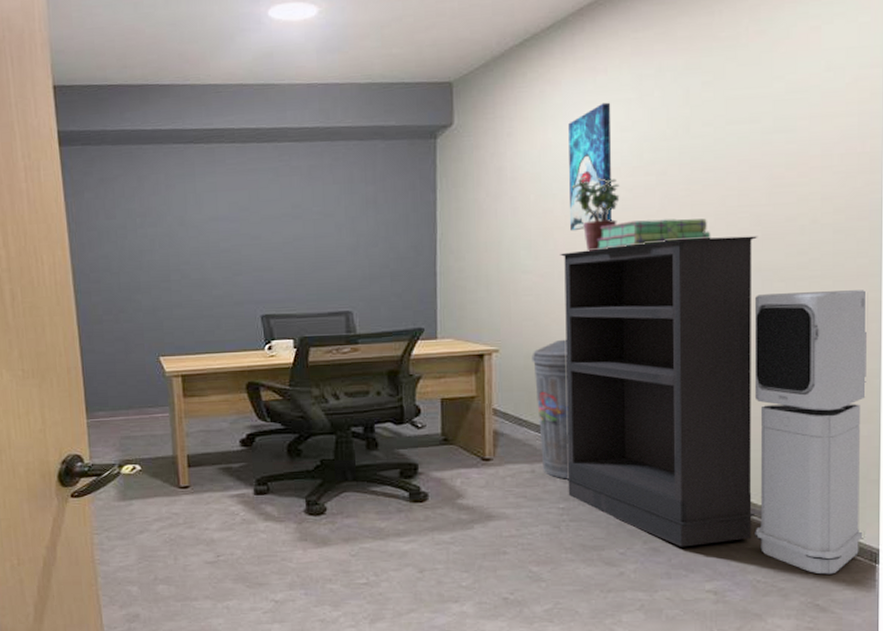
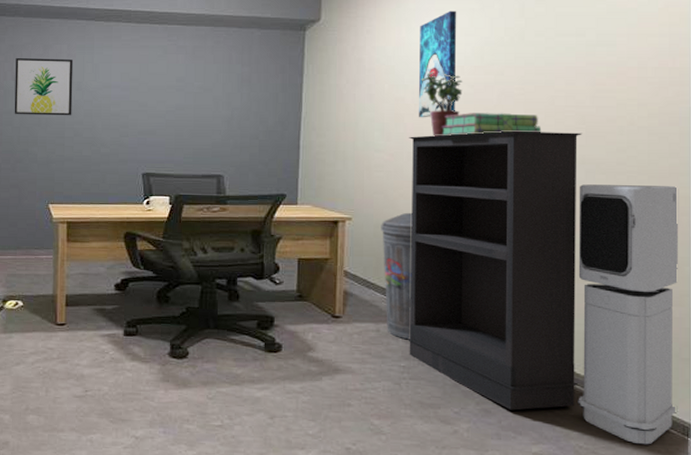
wall art: none [107,190,177,259] -> present [14,58,74,116]

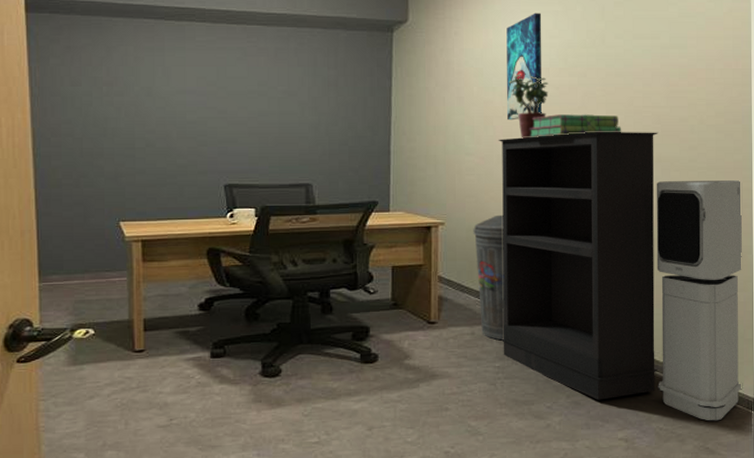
wall art: present [14,58,74,116] -> none [74,61,143,125]

